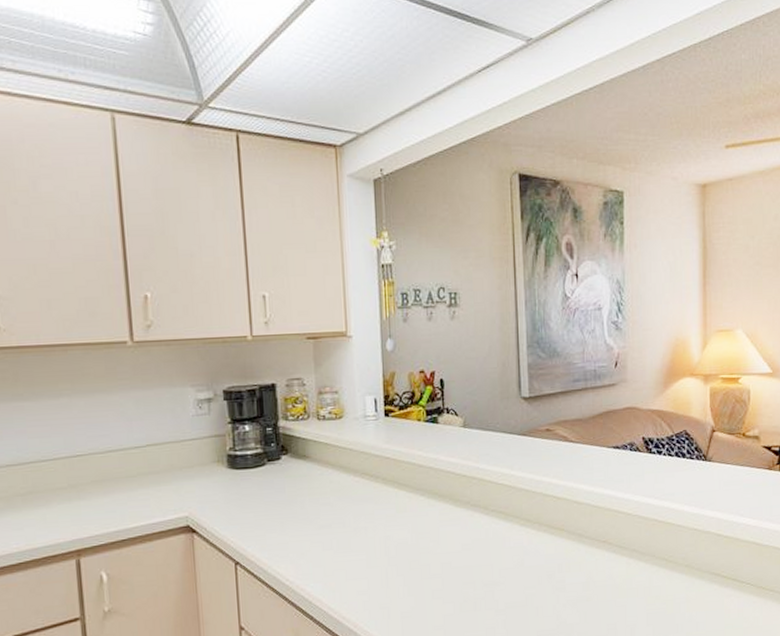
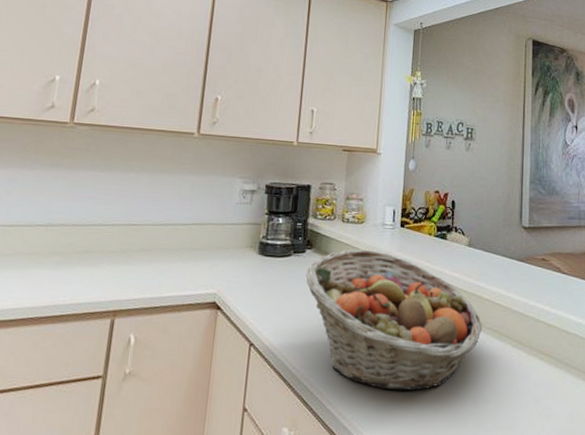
fruit basket: none [285,446,486,588] -> present [306,249,482,391]

